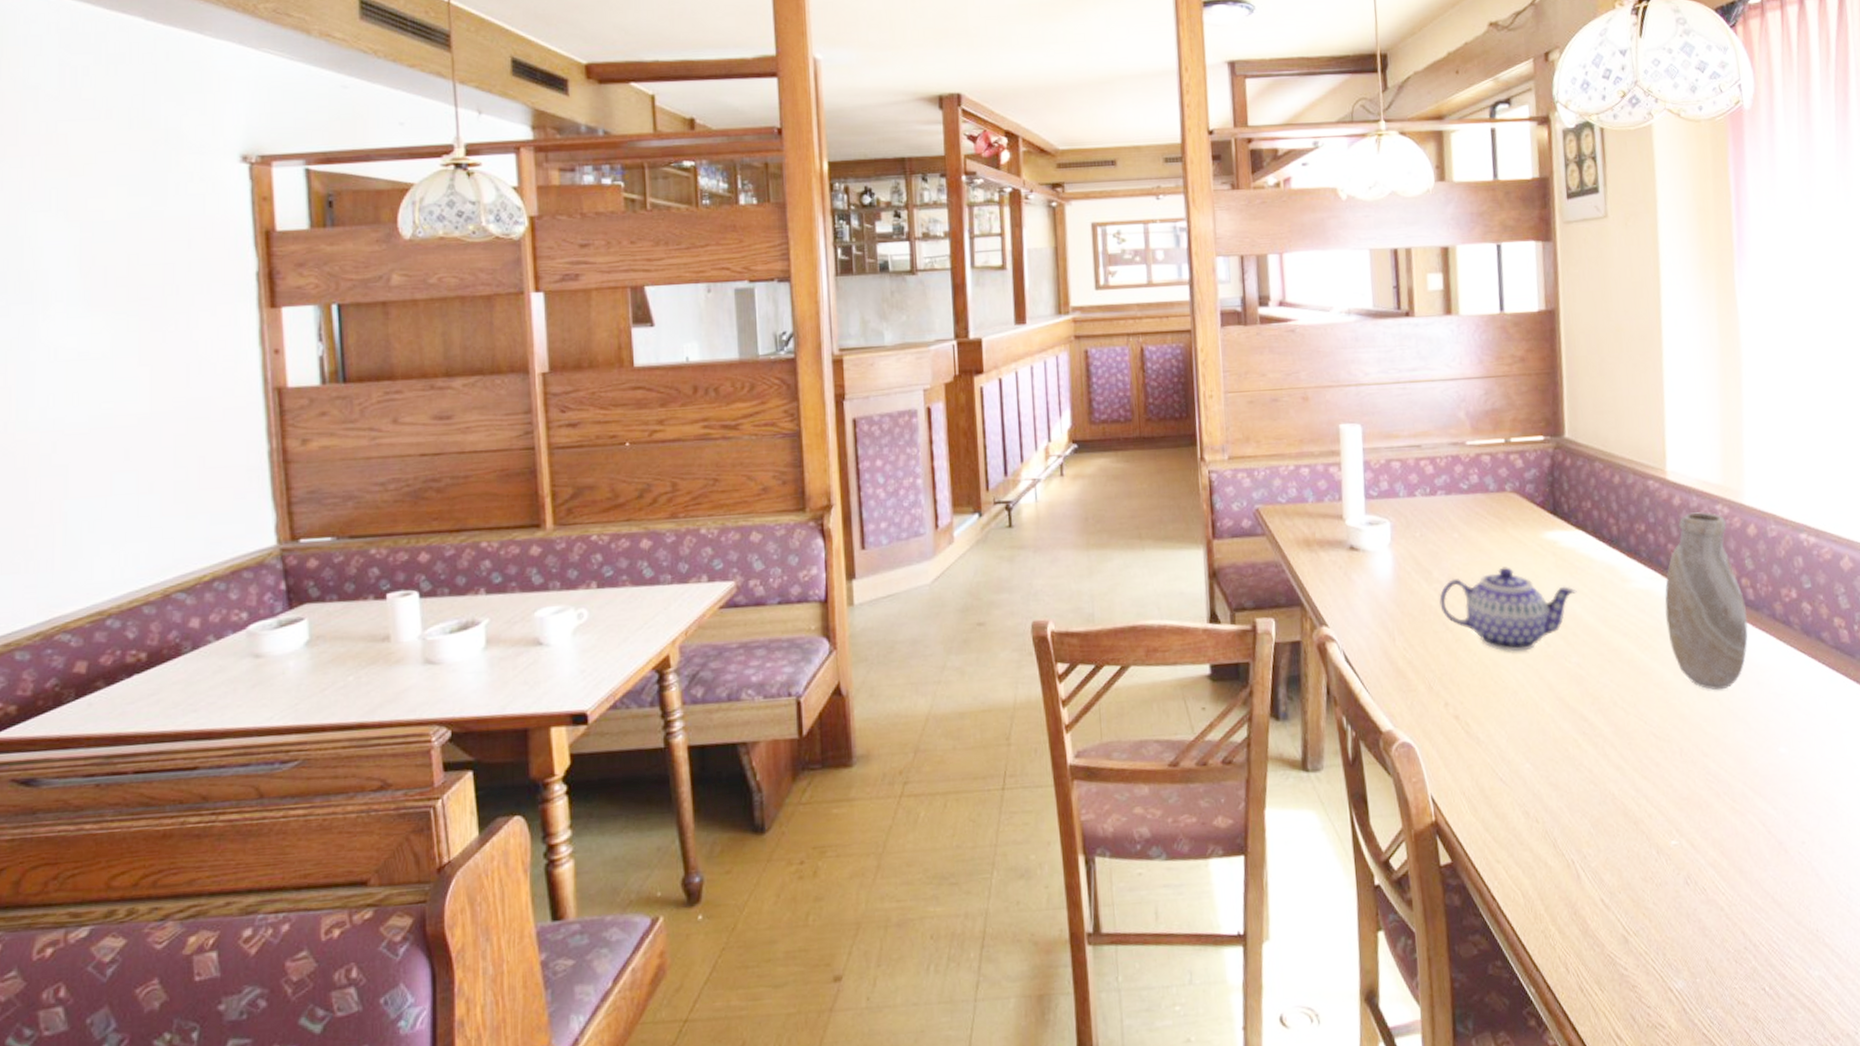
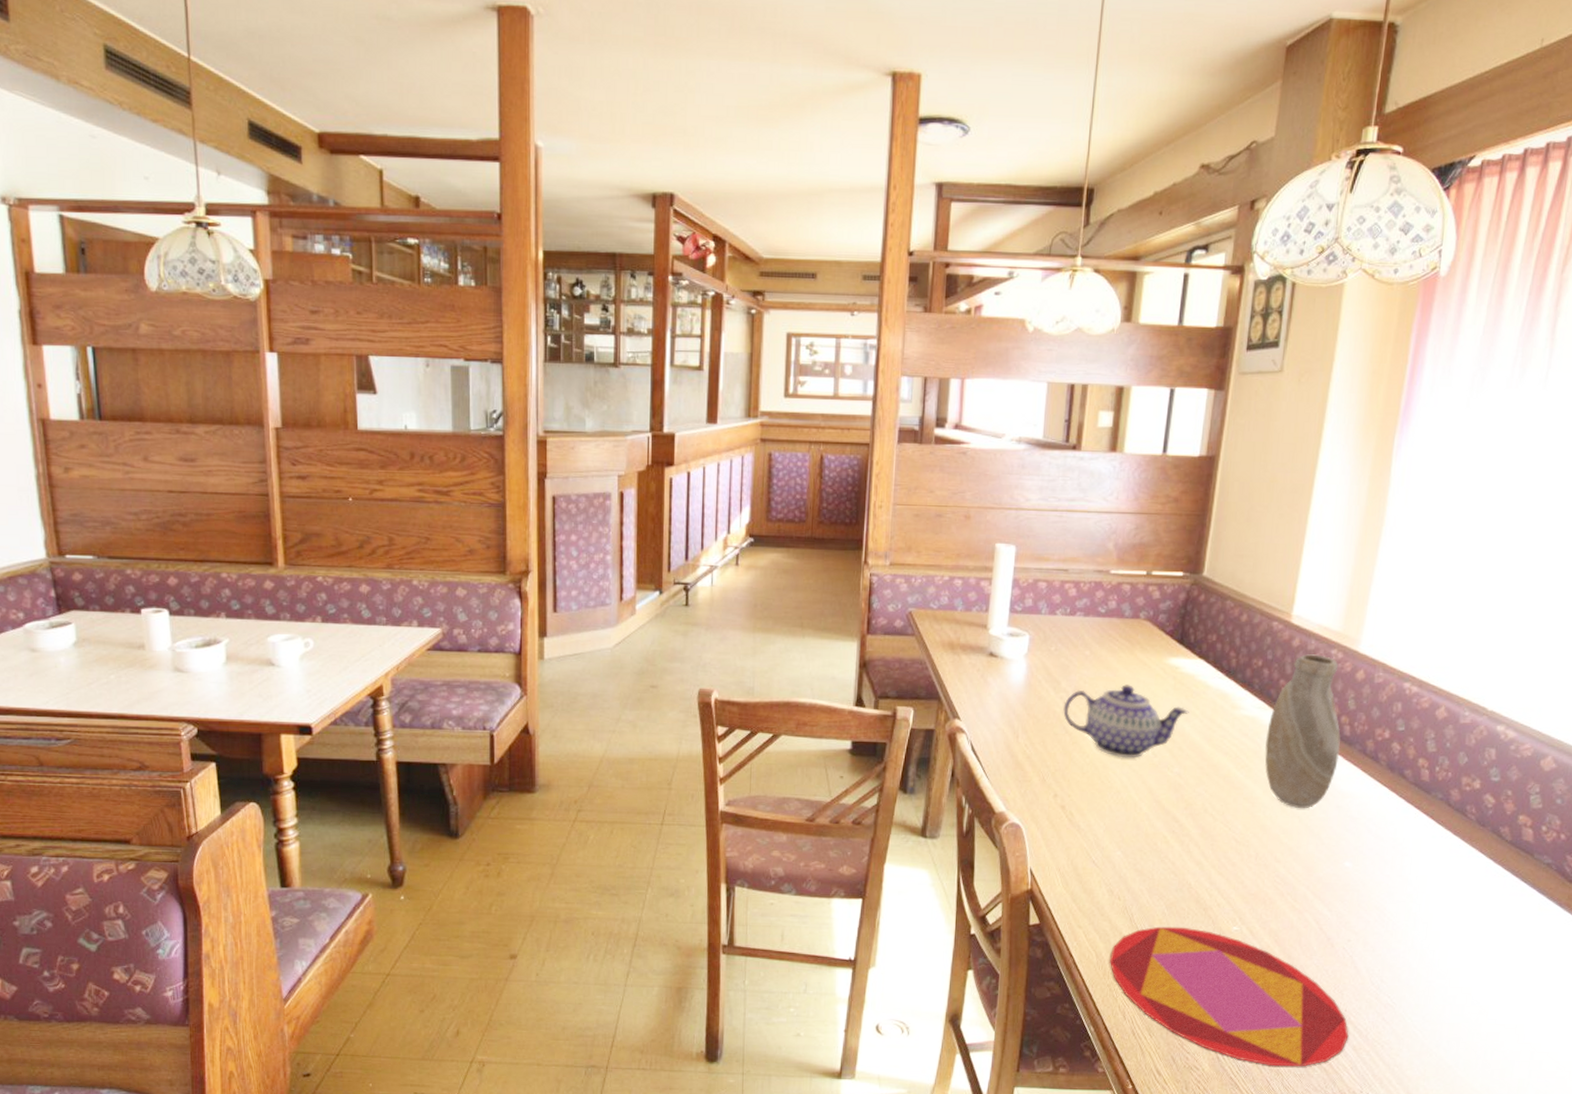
plate: none [1538,847,1828,1013] -> present [1109,926,1349,1067]

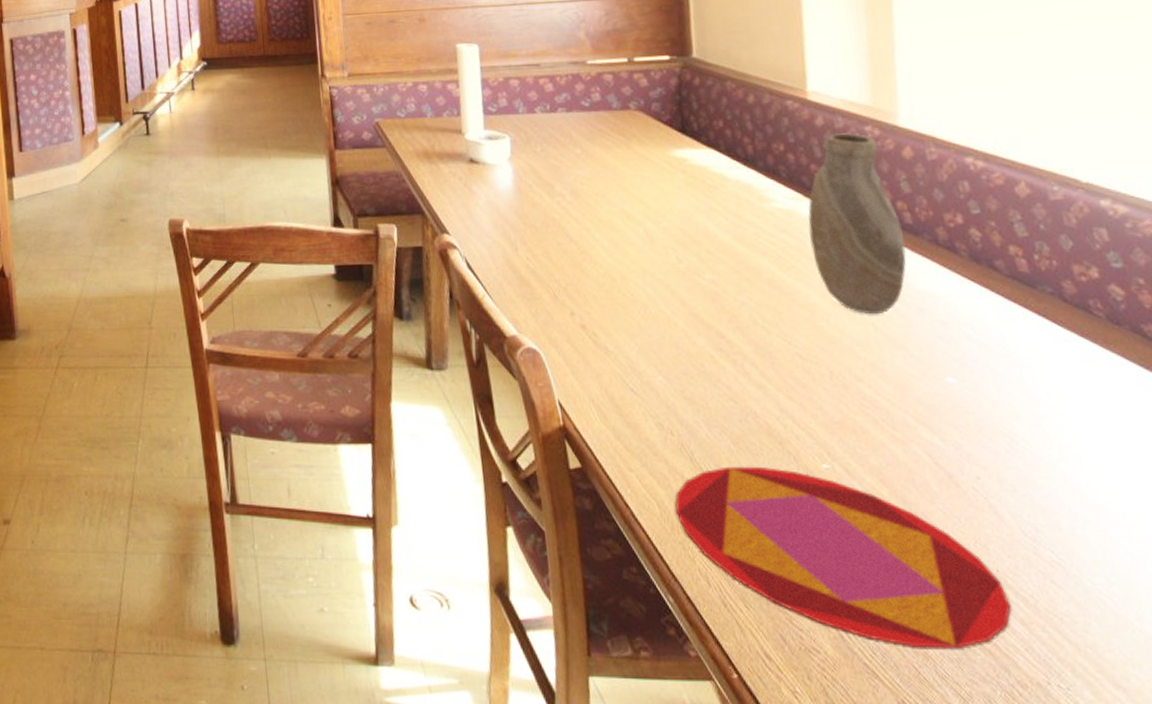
teapot: present [1063,684,1189,758] -> none [562,183,710,266]

